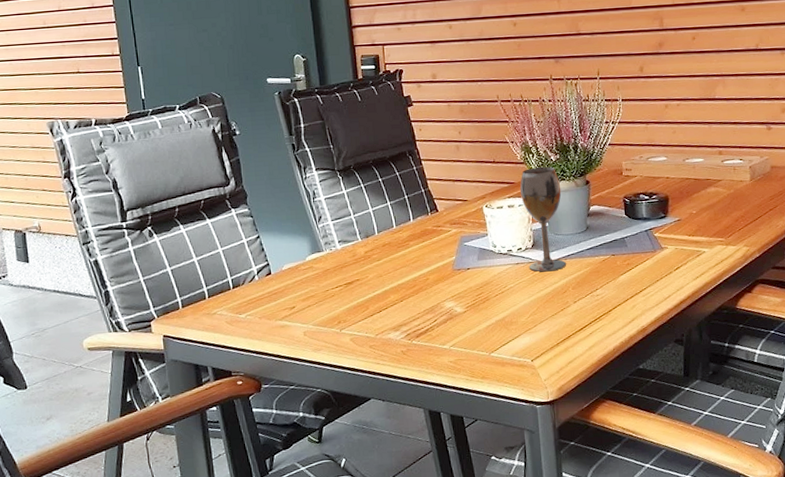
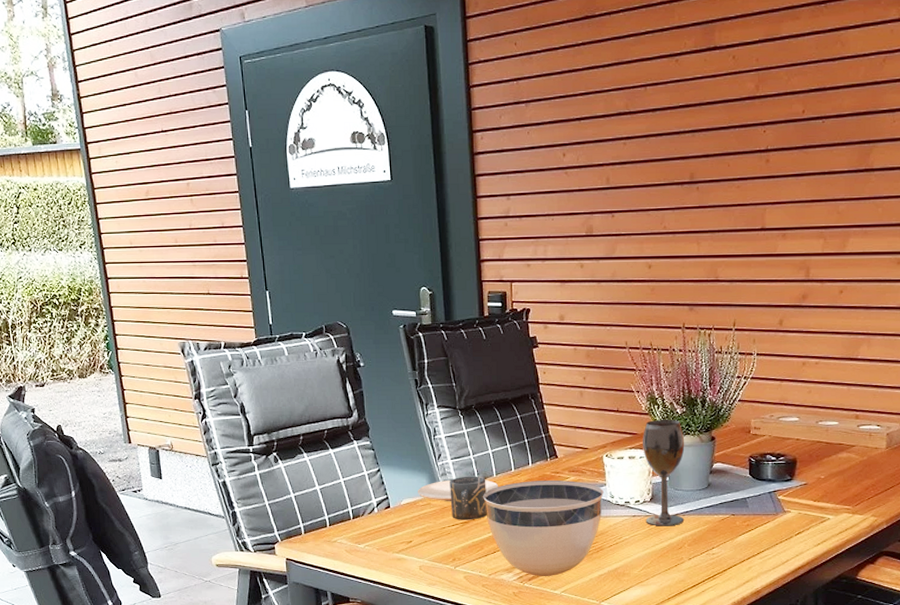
plate: none [298,239,381,264] -> present [417,479,499,501]
cup: none [331,235,371,281] -> present [450,476,487,520]
bowl: none [366,233,486,332] -> present [483,479,604,576]

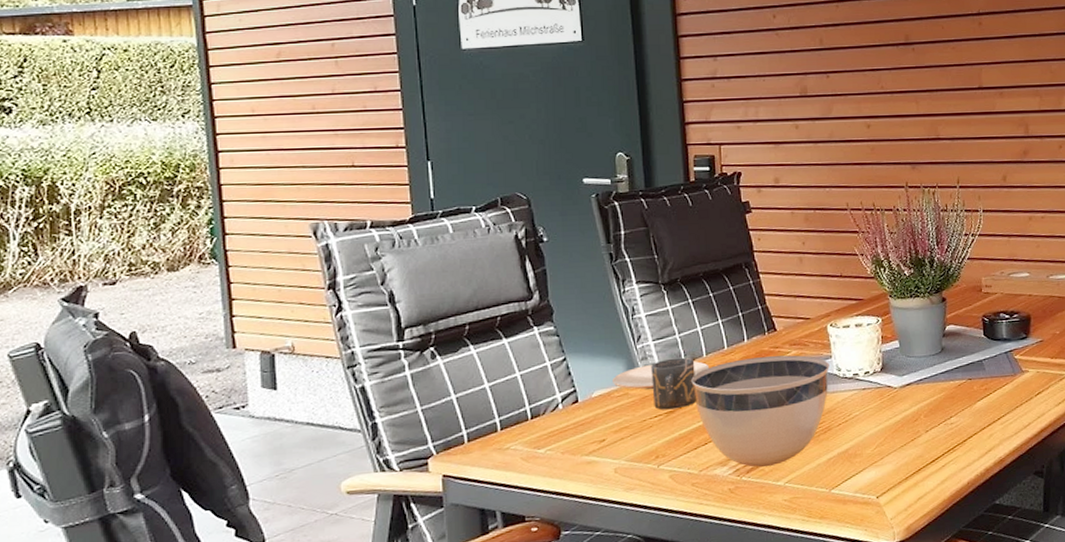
wine glass: present [642,419,685,526] -> none [869,282,919,398]

